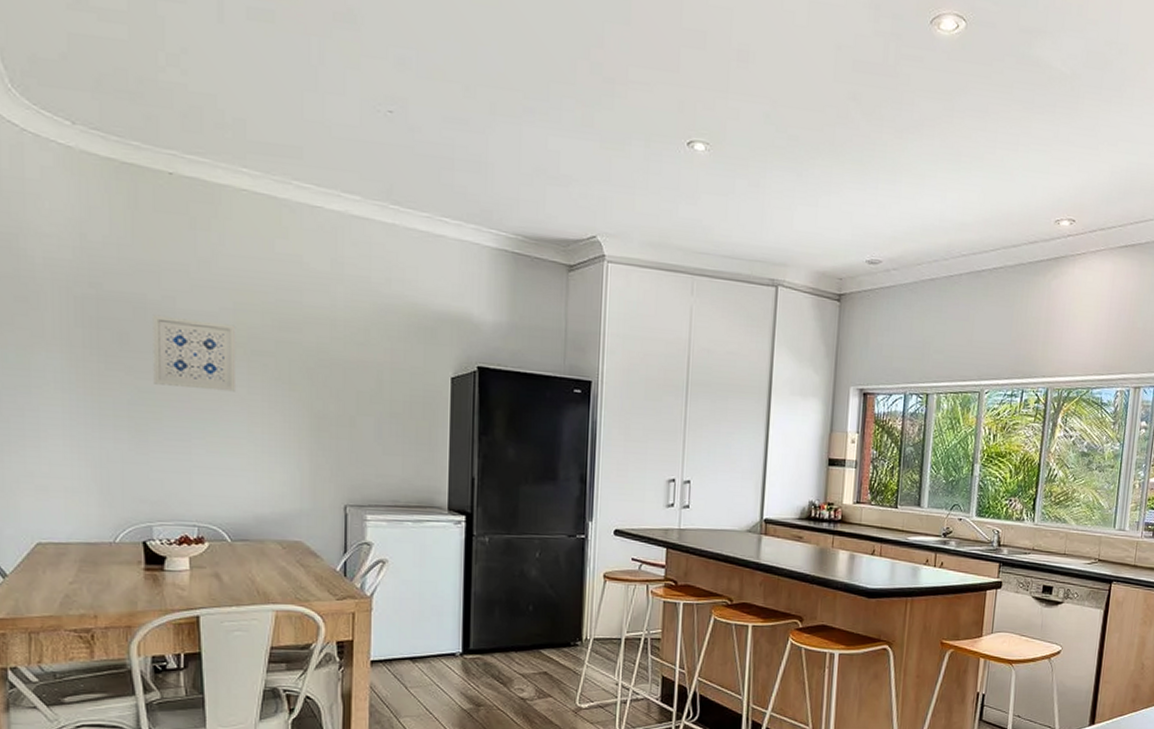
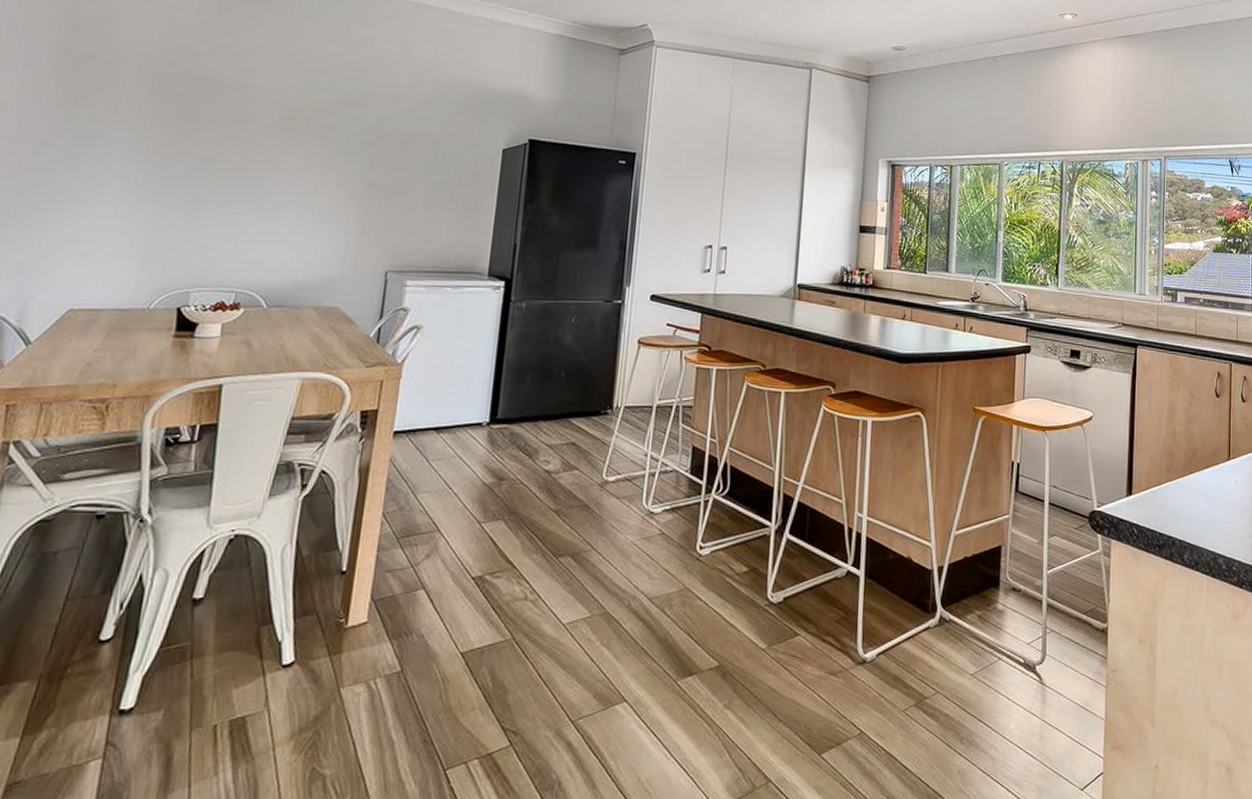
wall art: present [153,314,237,392] -> none [215,90,303,162]

